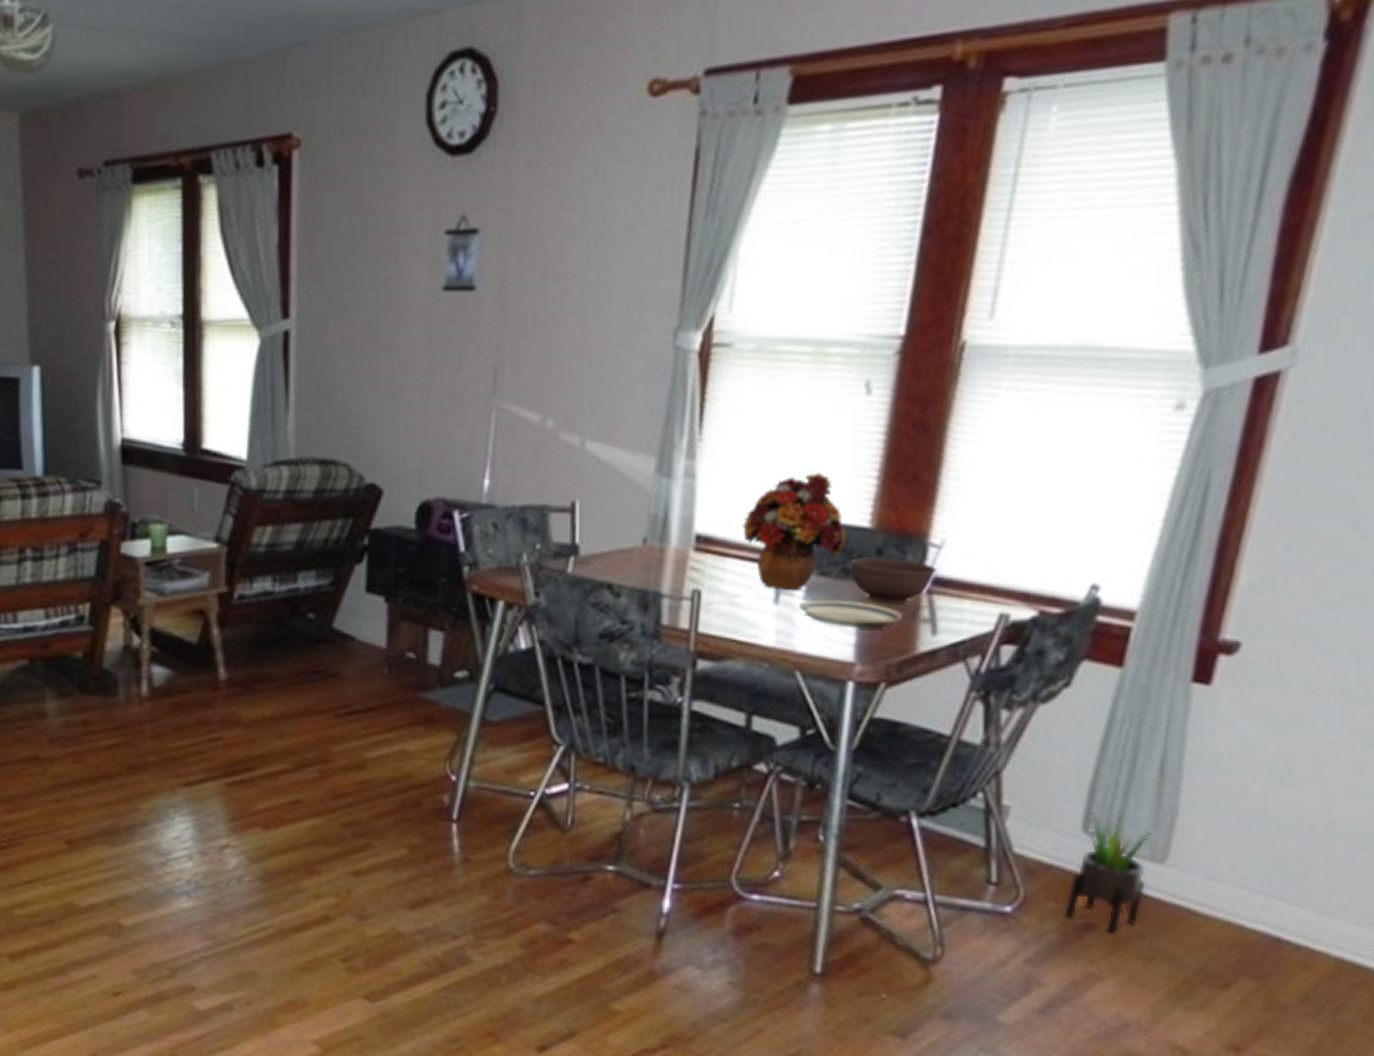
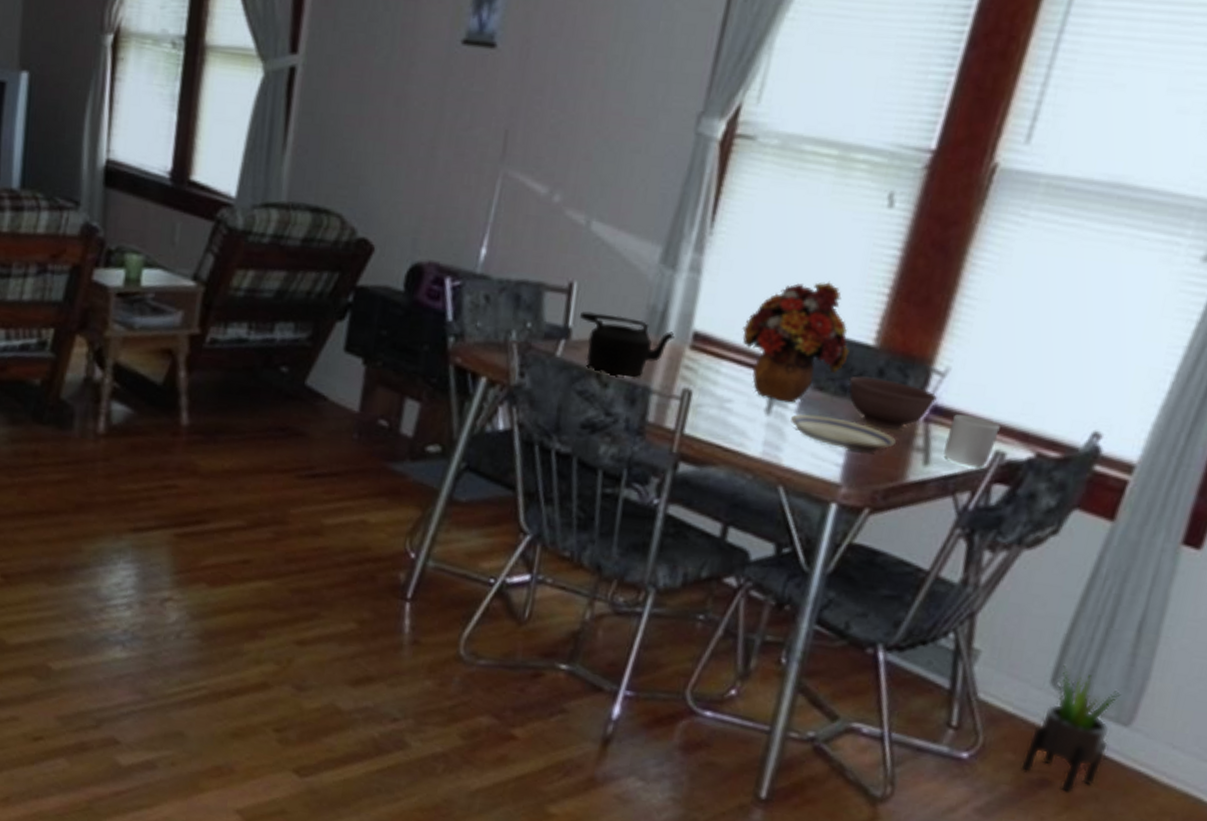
teapot: none [584,527,678,585] -> present [579,311,675,378]
mug: none [950,583,1001,632] -> present [943,414,1000,469]

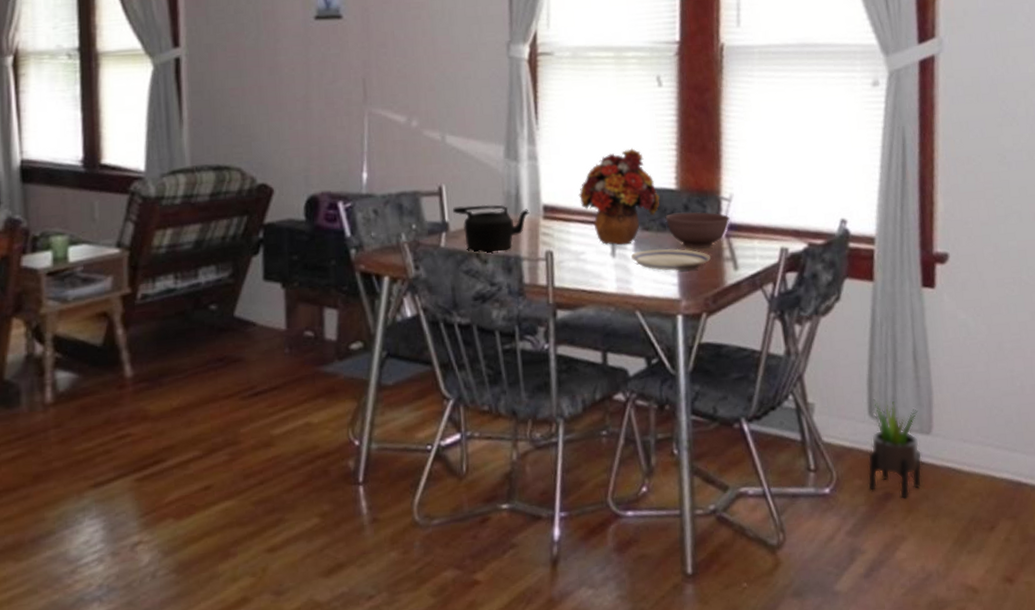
mug: present [943,414,1000,469] -> none [744,226,779,265]

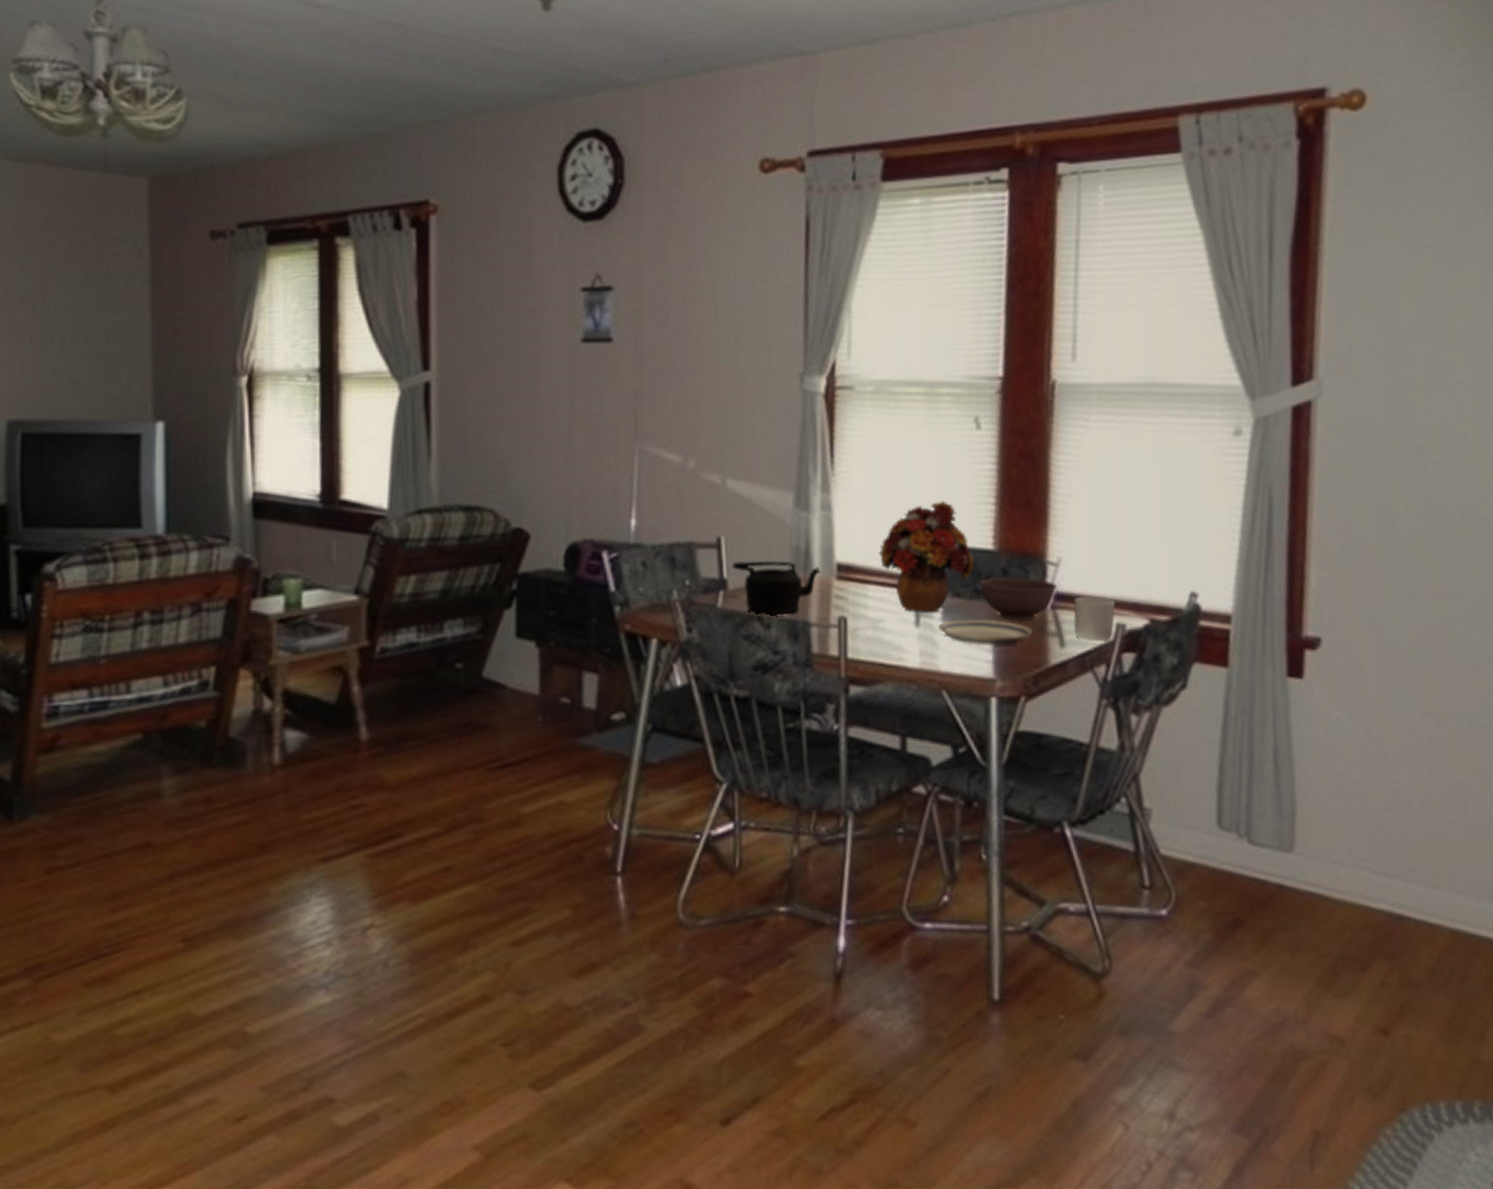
mug: none [744,226,779,265] -> present [1073,597,1115,642]
potted plant: present [867,399,922,499] -> none [1213,807,1281,927]

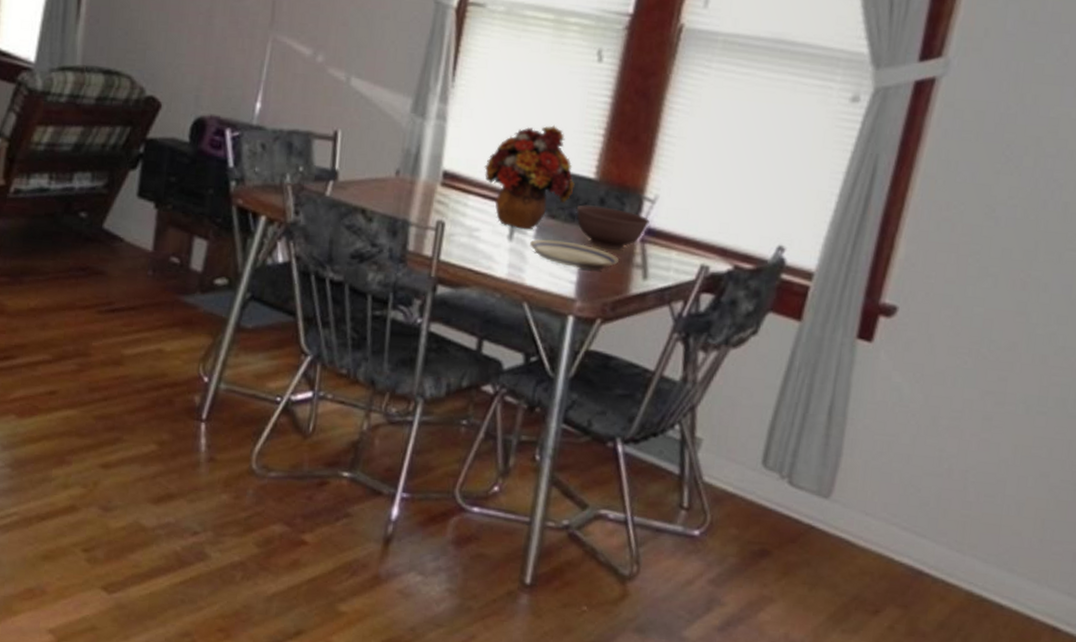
teapot: present [731,560,821,616] -> none [344,156,427,212]
mug: present [1073,597,1115,642] -> none [658,235,703,281]

